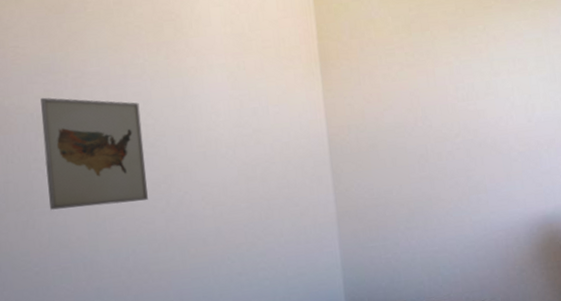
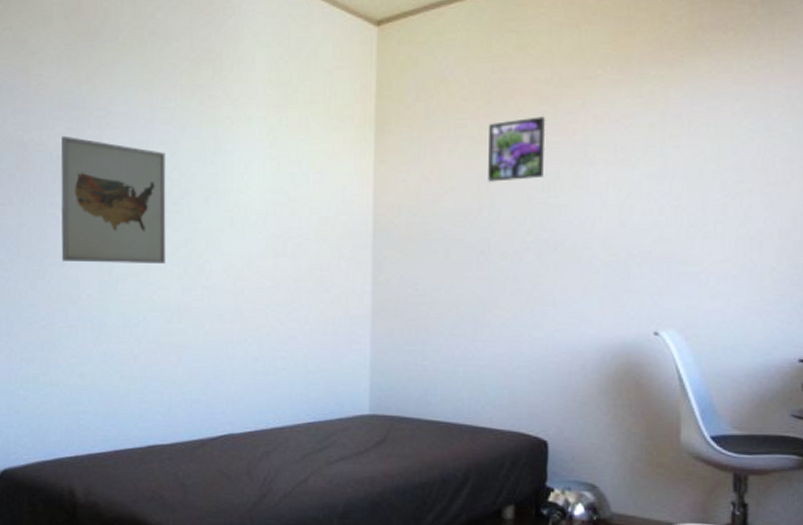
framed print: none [413,41,462,98] -> present [488,116,546,182]

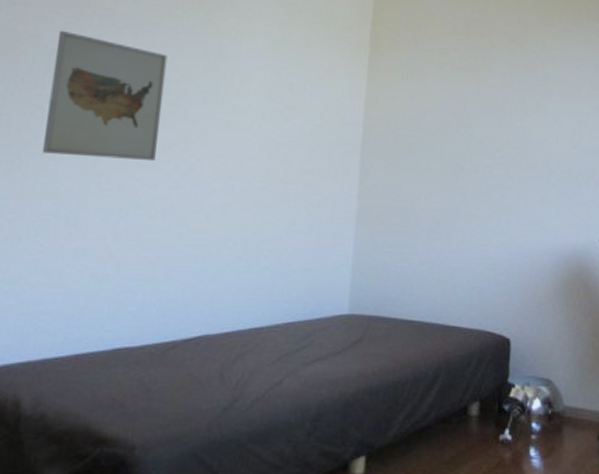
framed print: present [488,116,546,182] -> none [465,52,514,104]

